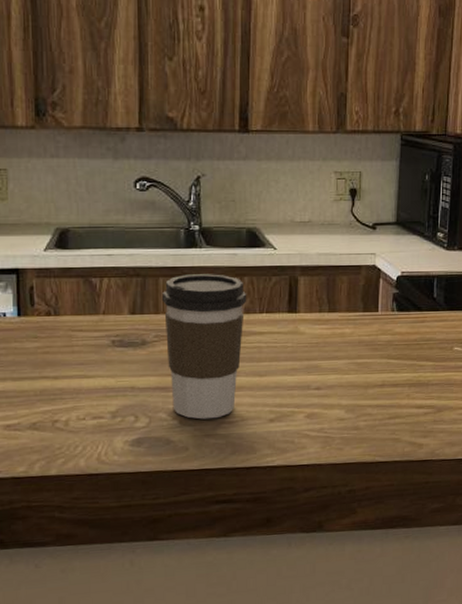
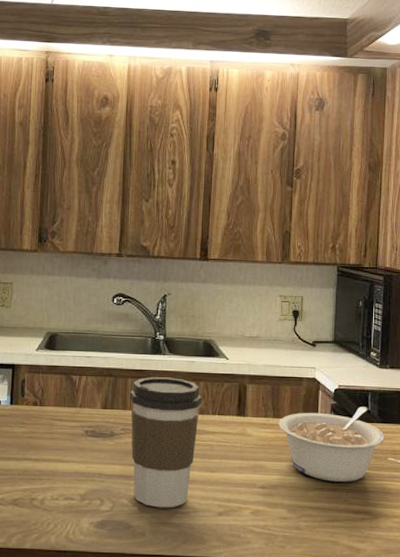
legume: none [335,294,451,377] -> present [279,407,385,482]

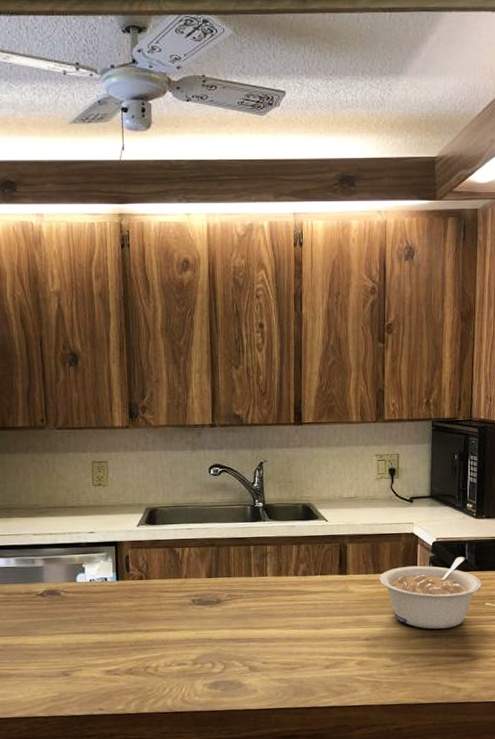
coffee cup: present [130,377,202,508] -> none [233,543,304,666]

